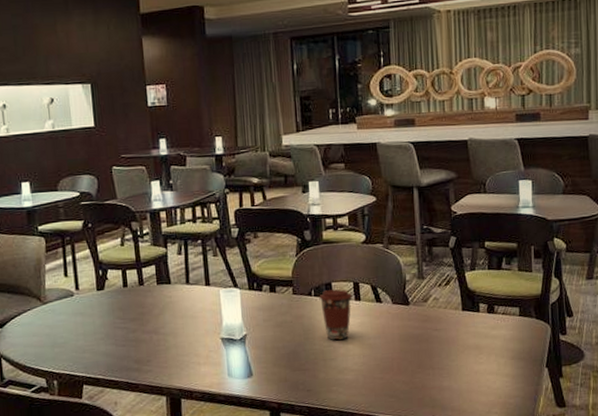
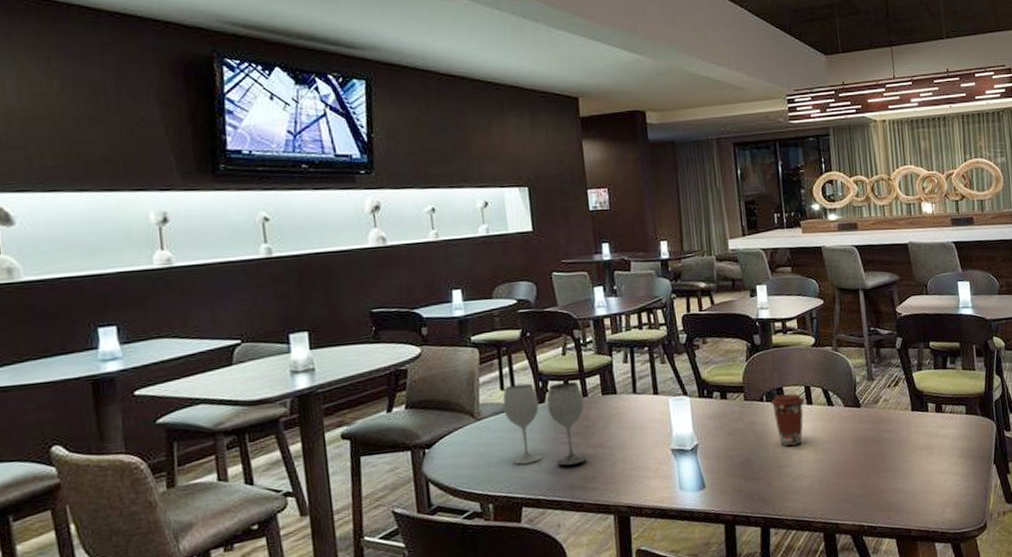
wineglass: none [66,270,143,349] -> present [502,381,588,466]

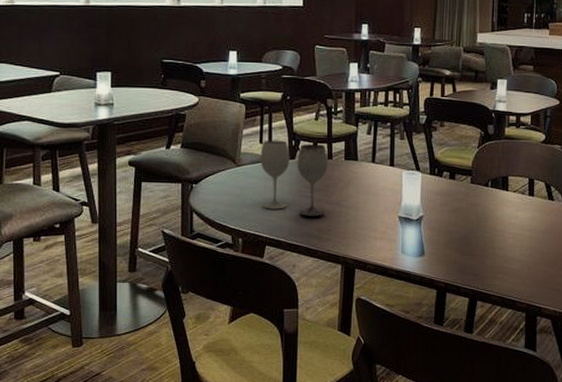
coffee cup: present [771,393,805,446] -> none [495,183,527,231]

